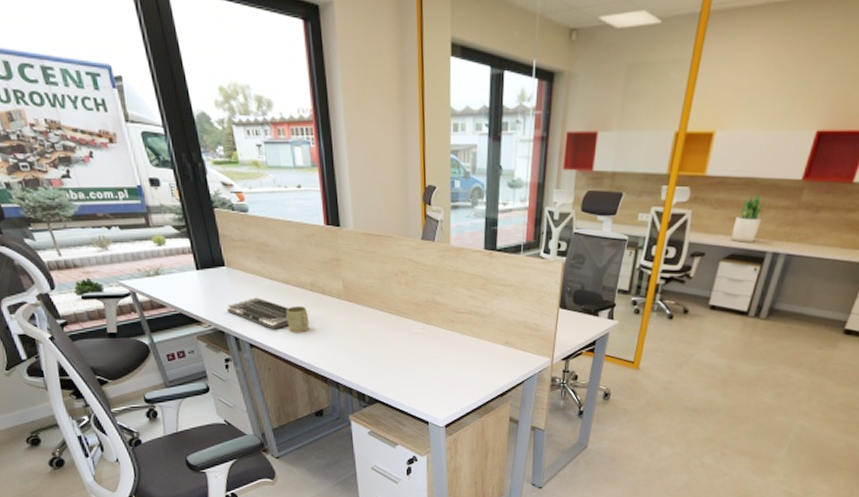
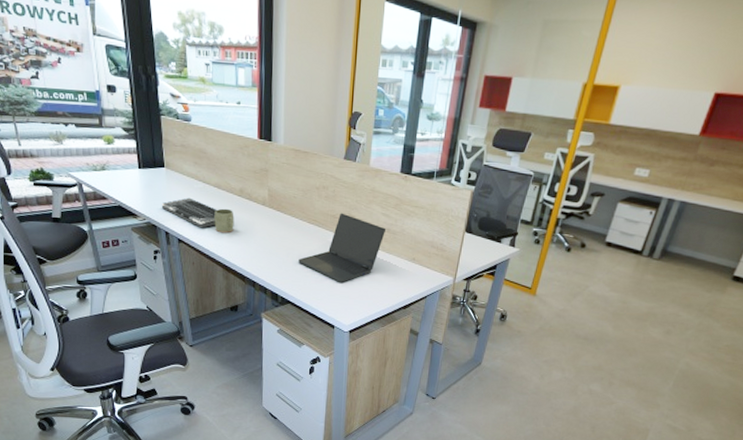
laptop: none [383,299,475,375] -> present [298,213,387,282]
planter: present [731,194,767,242] -> none [629,144,665,188]

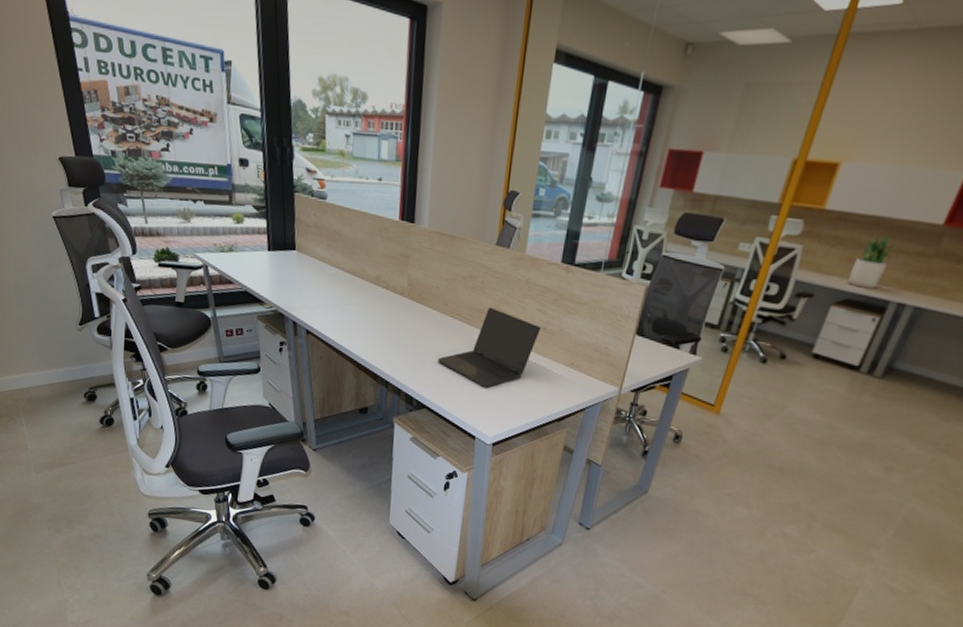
computer keyboard: present [161,197,217,228] -> none [290,284,350,319]
mug: present [214,208,234,233] -> none [346,297,369,326]
planter: none [629,144,665,188] -> present [847,235,896,289]

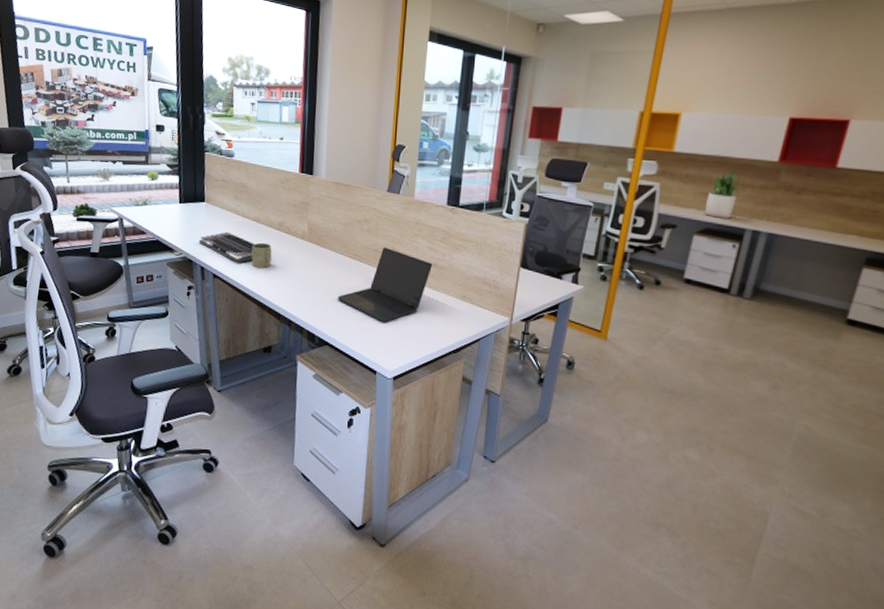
computer keyboard: none [290,284,350,319] -> present [198,231,255,263]
mug: none [346,297,369,326] -> present [251,242,272,268]

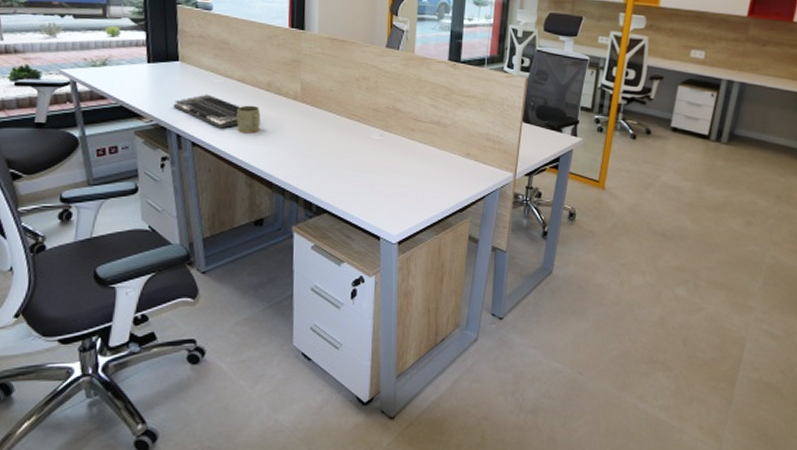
laptop: present [338,247,433,322] -> none [336,105,436,185]
planter: present [704,172,741,218] -> none [687,26,717,69]

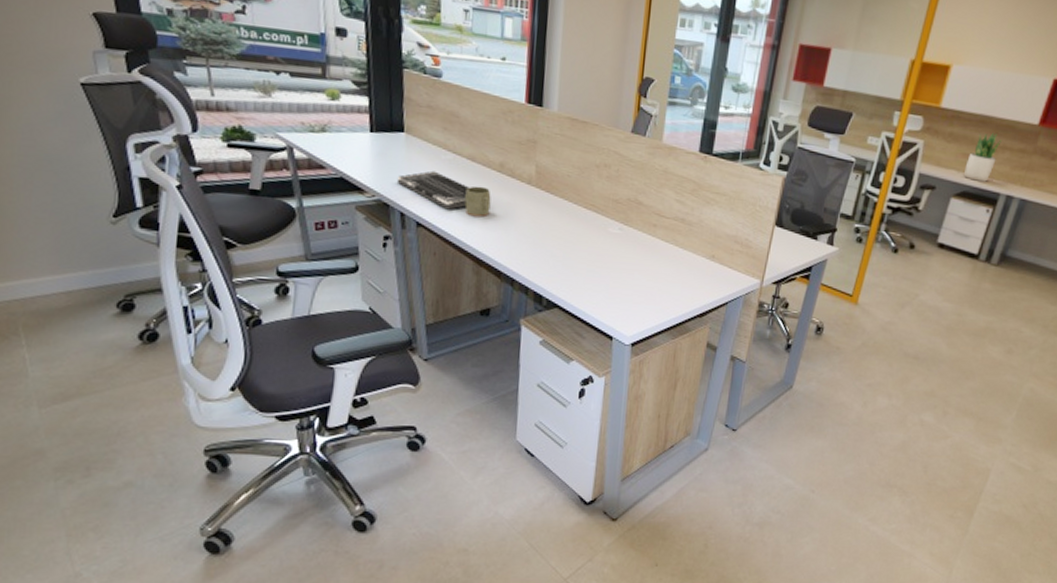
planter: none [687,26,717,69] -> present [963,133,1002,182]

